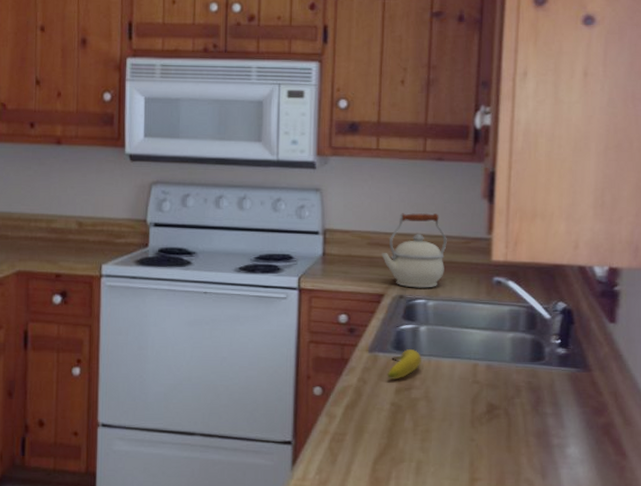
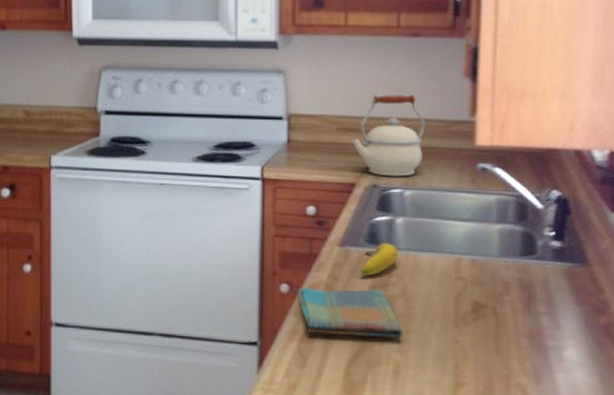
dish towel: none [329,390,425,437] -> present [298,287,403,338]

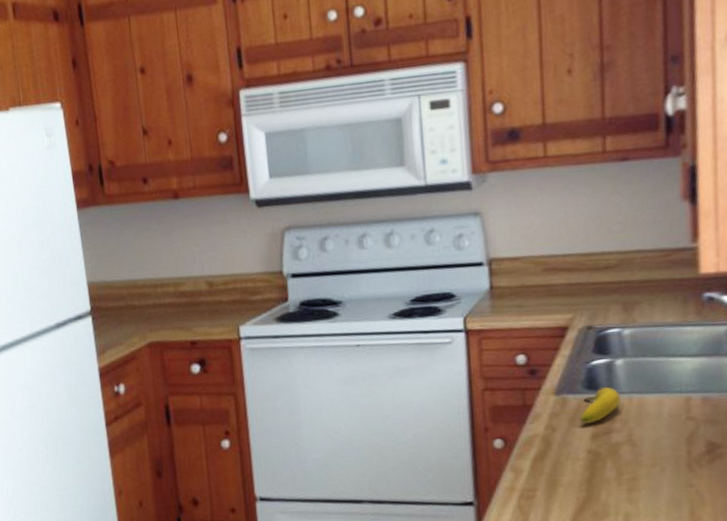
dish towel: present [298,287,403,338] -> none [513,436,632,489]
kettle: present [352,95,425,177] -> none [561,225,641,316]

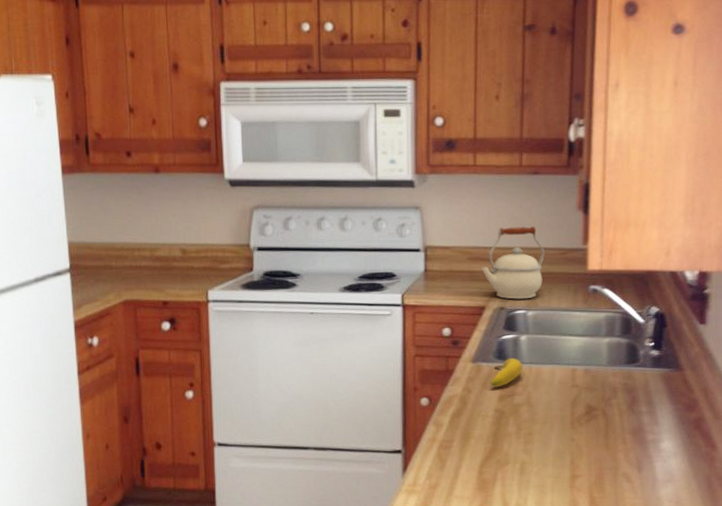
kettle: none [561,225,641,316] -> present [481,227,544,300]

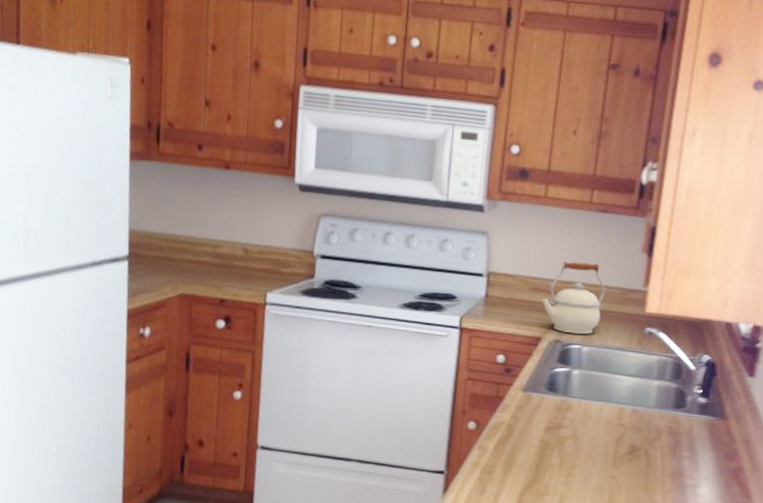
fruit: present [490,358,523,387] -> none [538,391,572,419]

